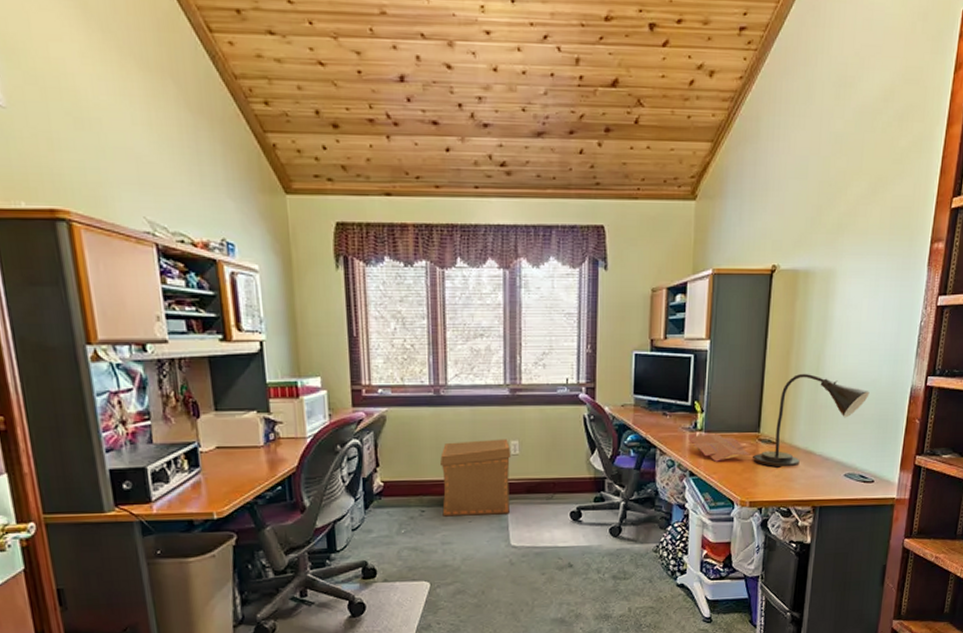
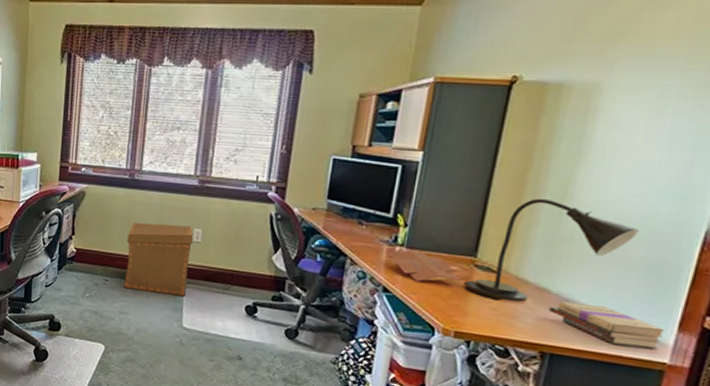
books: none [815,460,891,490] -> present [549,302,664,349]

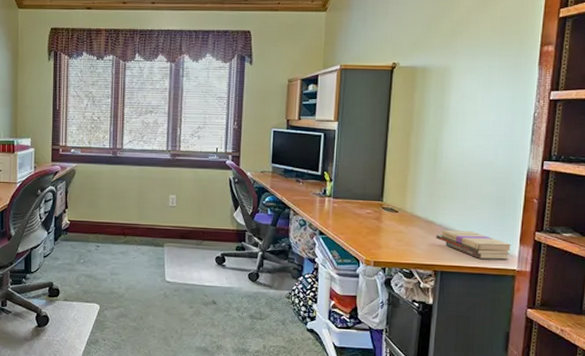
cardboard box: present [123,222,194,297] -> none [113,193,170,254]
papers: present [386,250,462,282] -> none [319,200,375,224]
desk lamp: present [463,198,639,303] -> none [375,152,487,234]

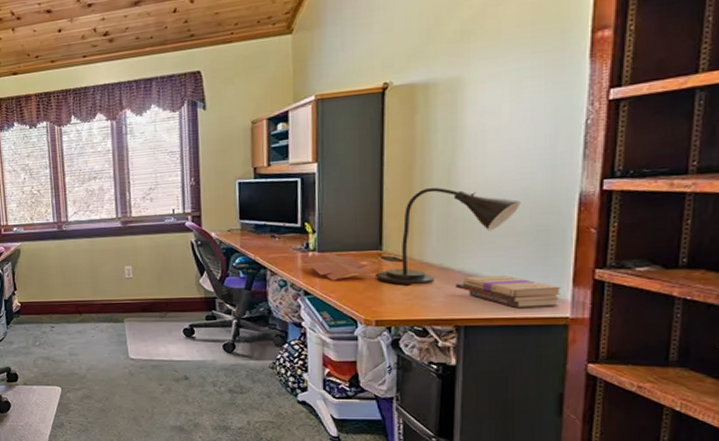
papers: none [319,200,375,224] -> present [302,253,373,281]
desk lamp: none [375,152,487,234] -> present [374,187,521,285]

